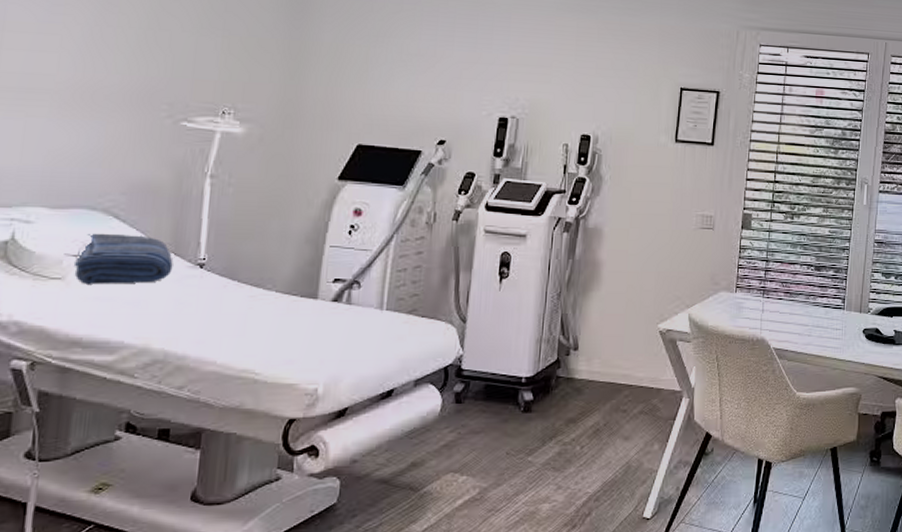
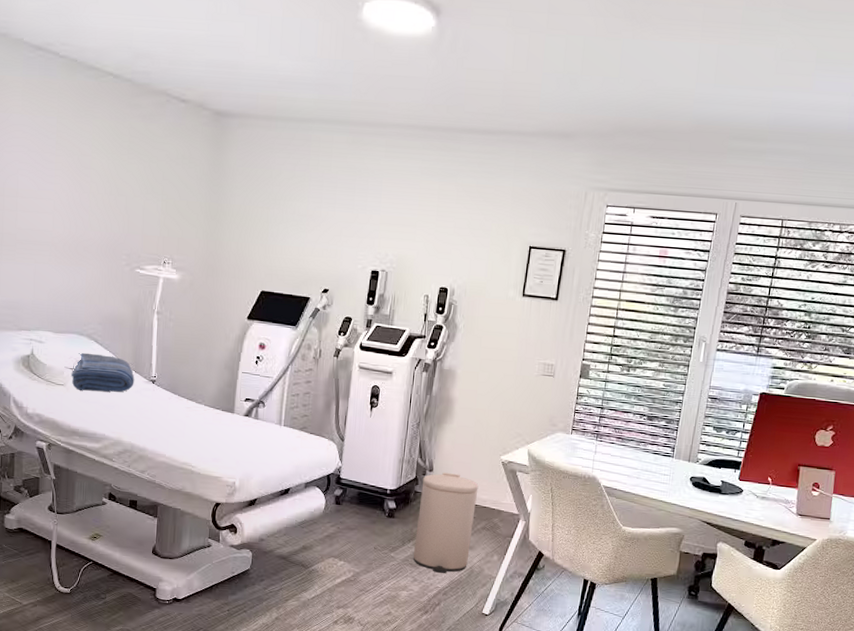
pedal bin: none [556,350,633,475] -> present [413,472,479,574]

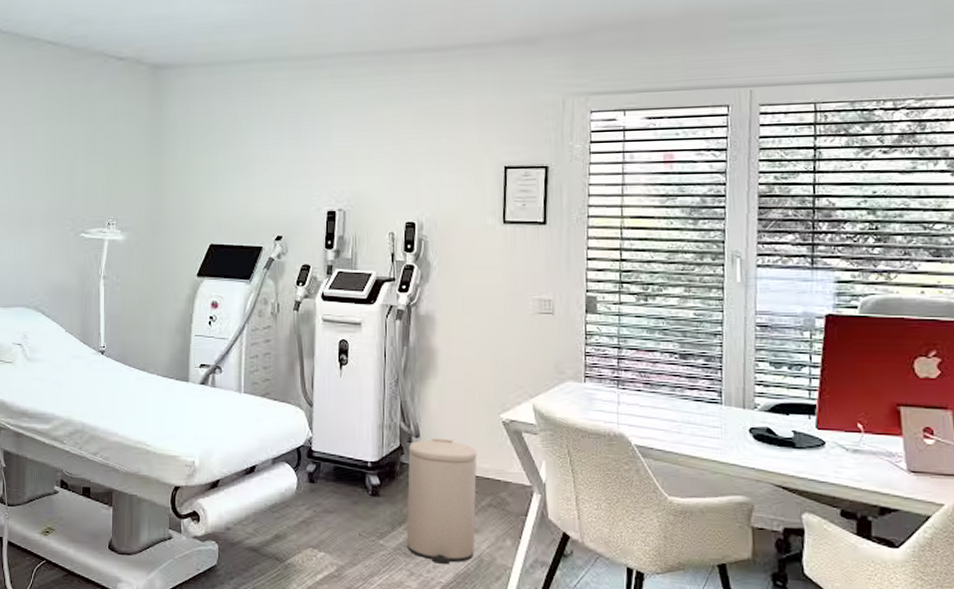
towel: present [72,353,135,392] -> none [20,327,83,367]

